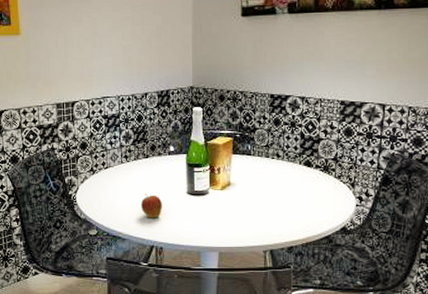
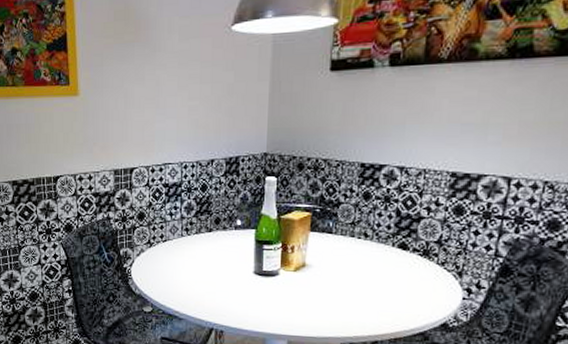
fruit: present [140,193,163,219] -> none [200,271,226,299]

